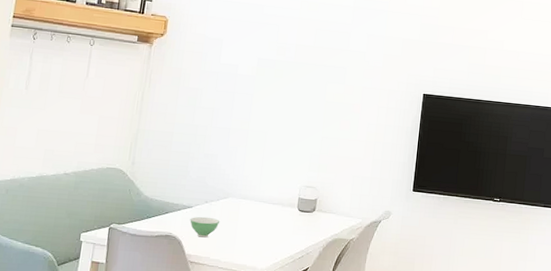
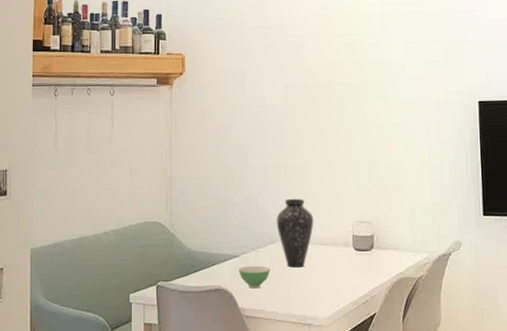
vase: none [231,159,267,222] -> present [276,198,314,268]

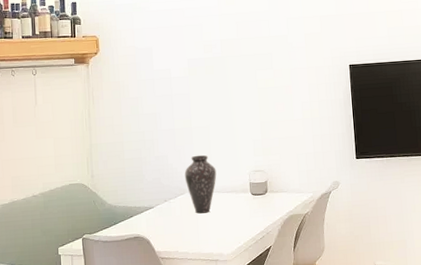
bowl: present [238,265,271,289] -> none [153,214,182,234]

